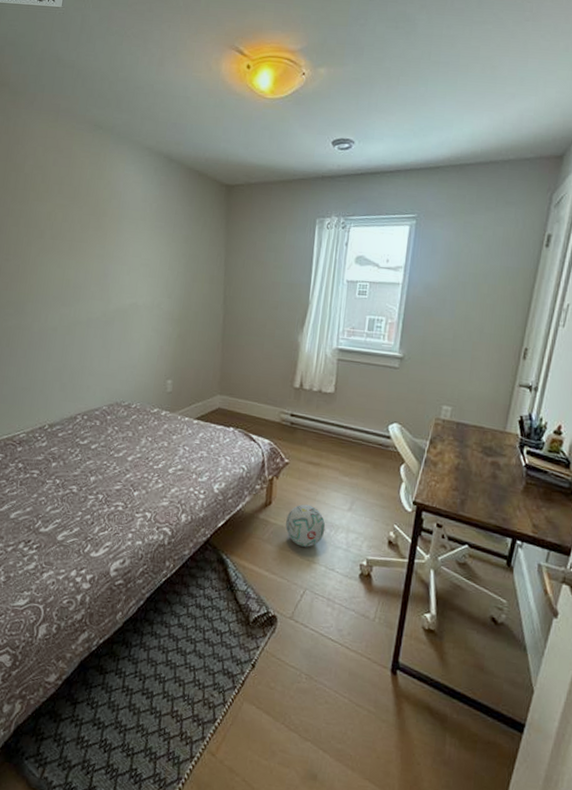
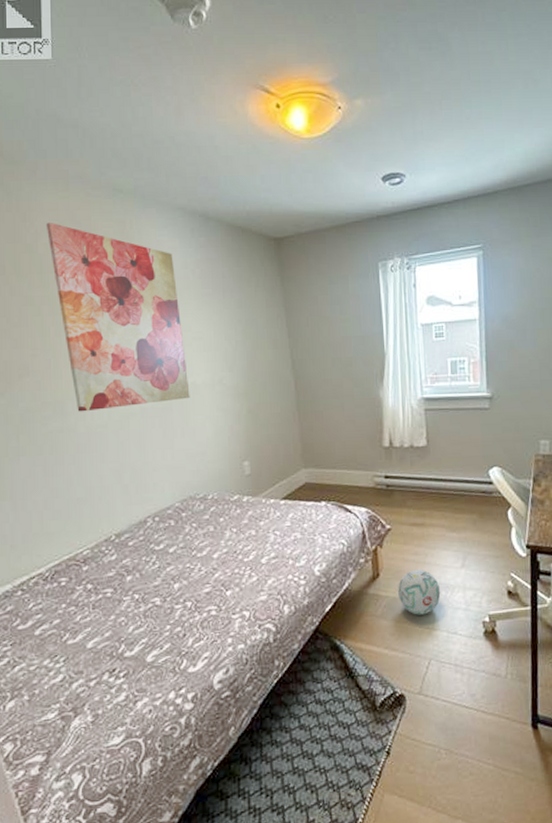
wall art: none [34,147,136,317] -> present [46,222,190,412]

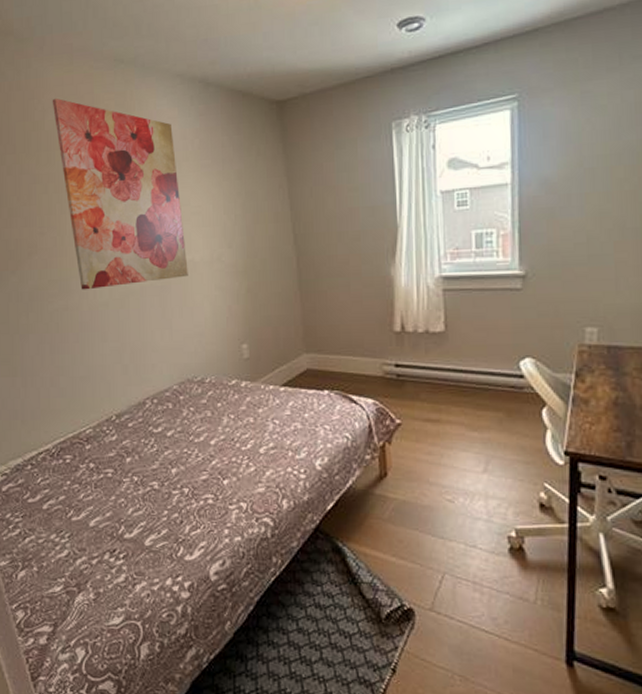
ball: present [398,569,441,615] -> none [408,471,458,523]

